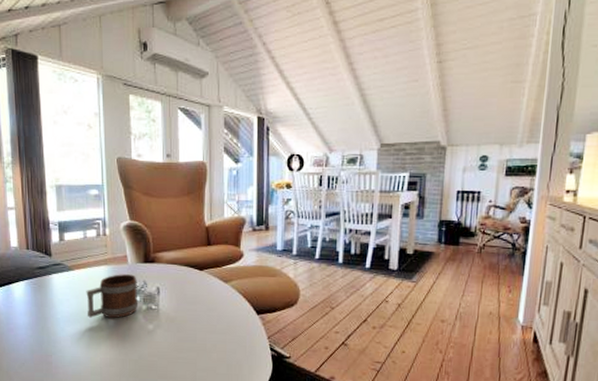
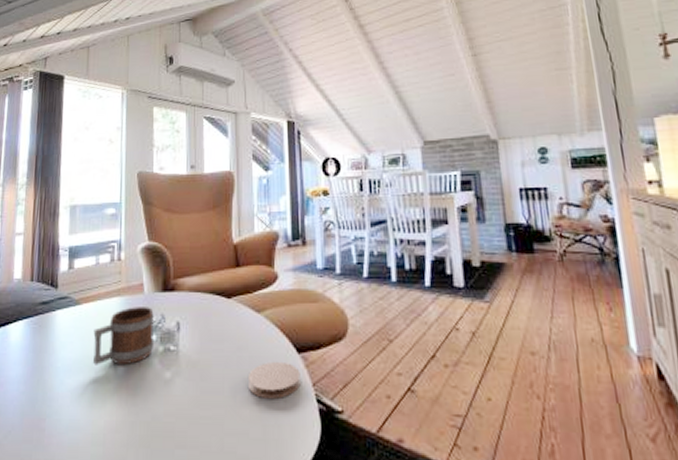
coaster: none [215,320,258,347] -> present [247,362,301,398]

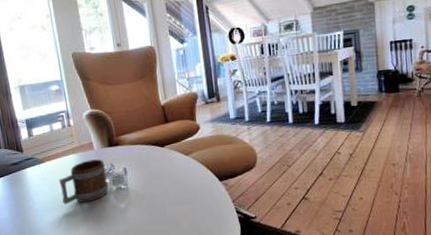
coaster: present [247,362,301,398] -> none [183,188,224,214]

